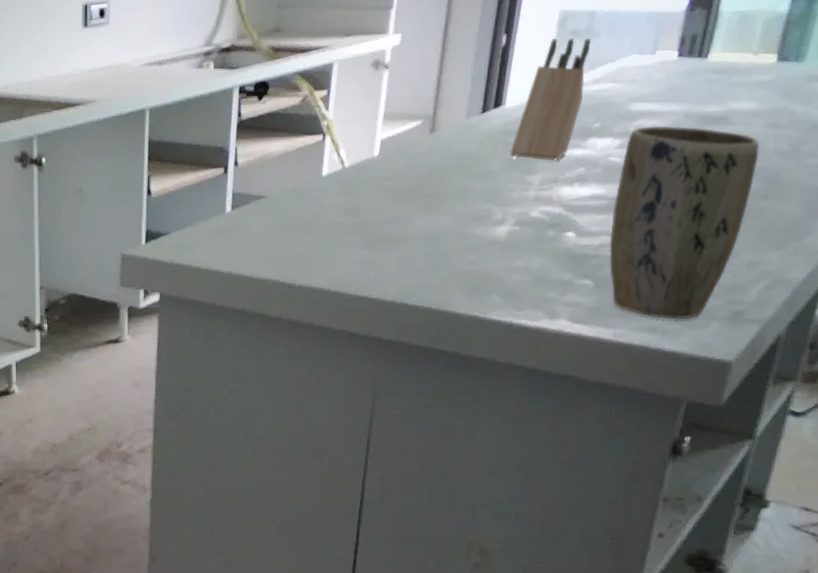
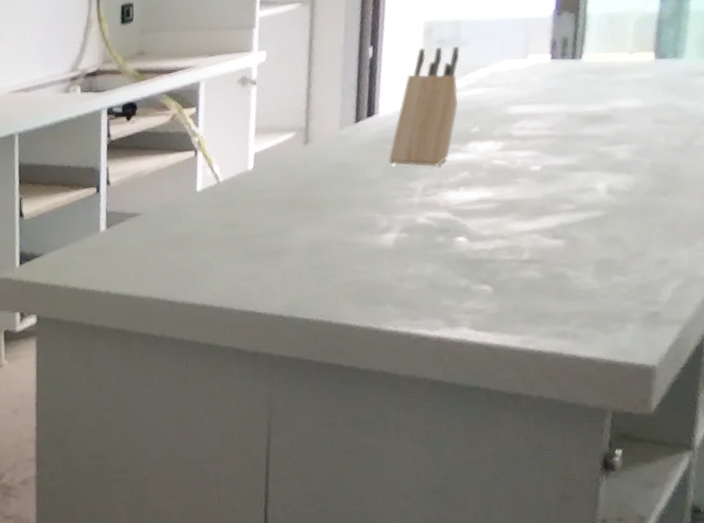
plant pot: present [609,126,760,320] -> none [503,127,651,324]

